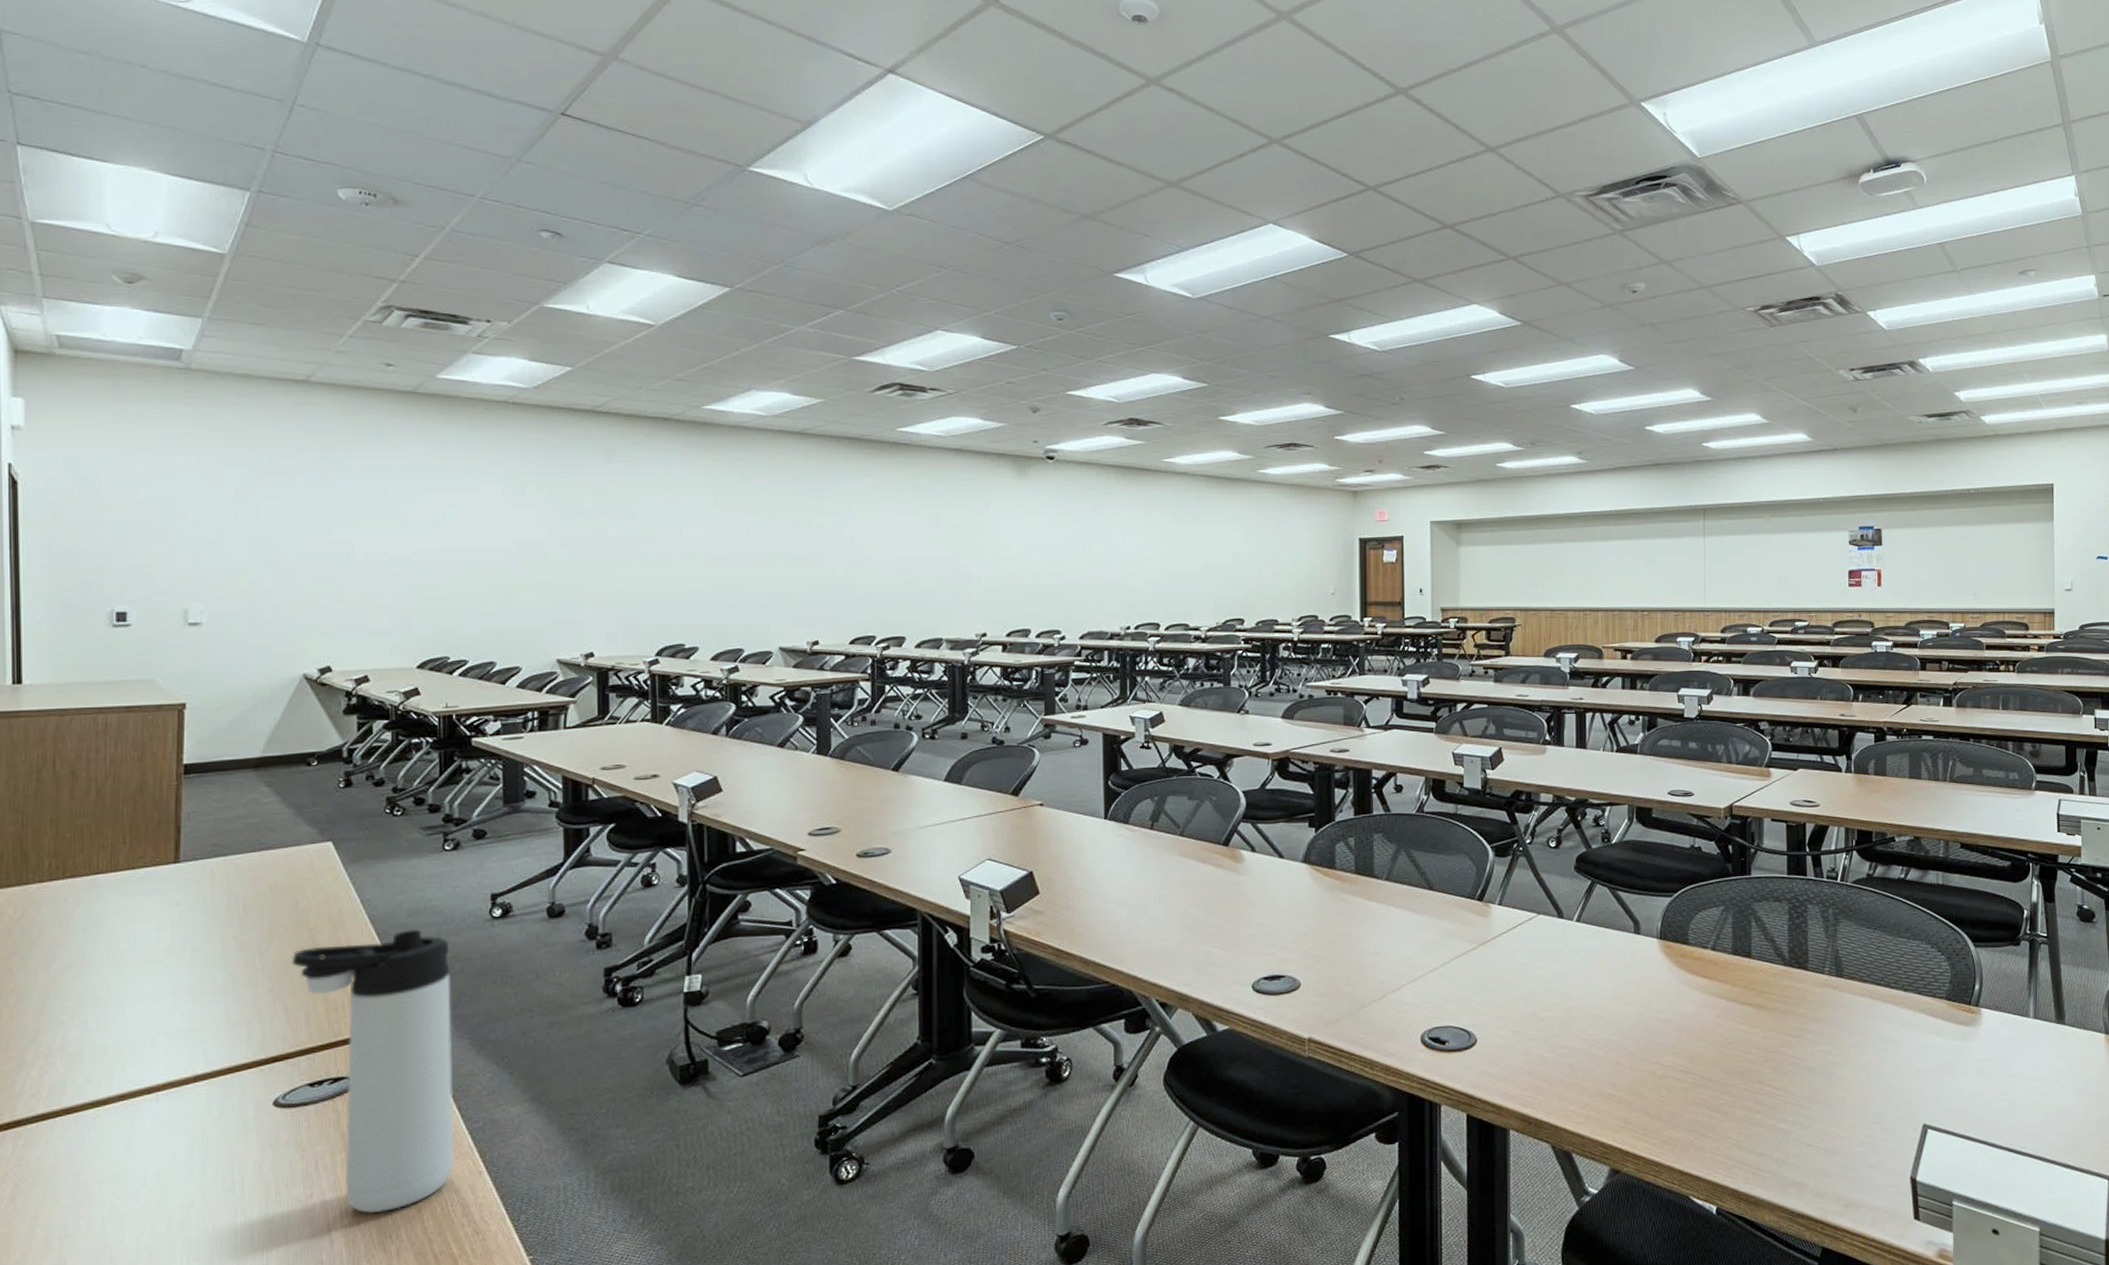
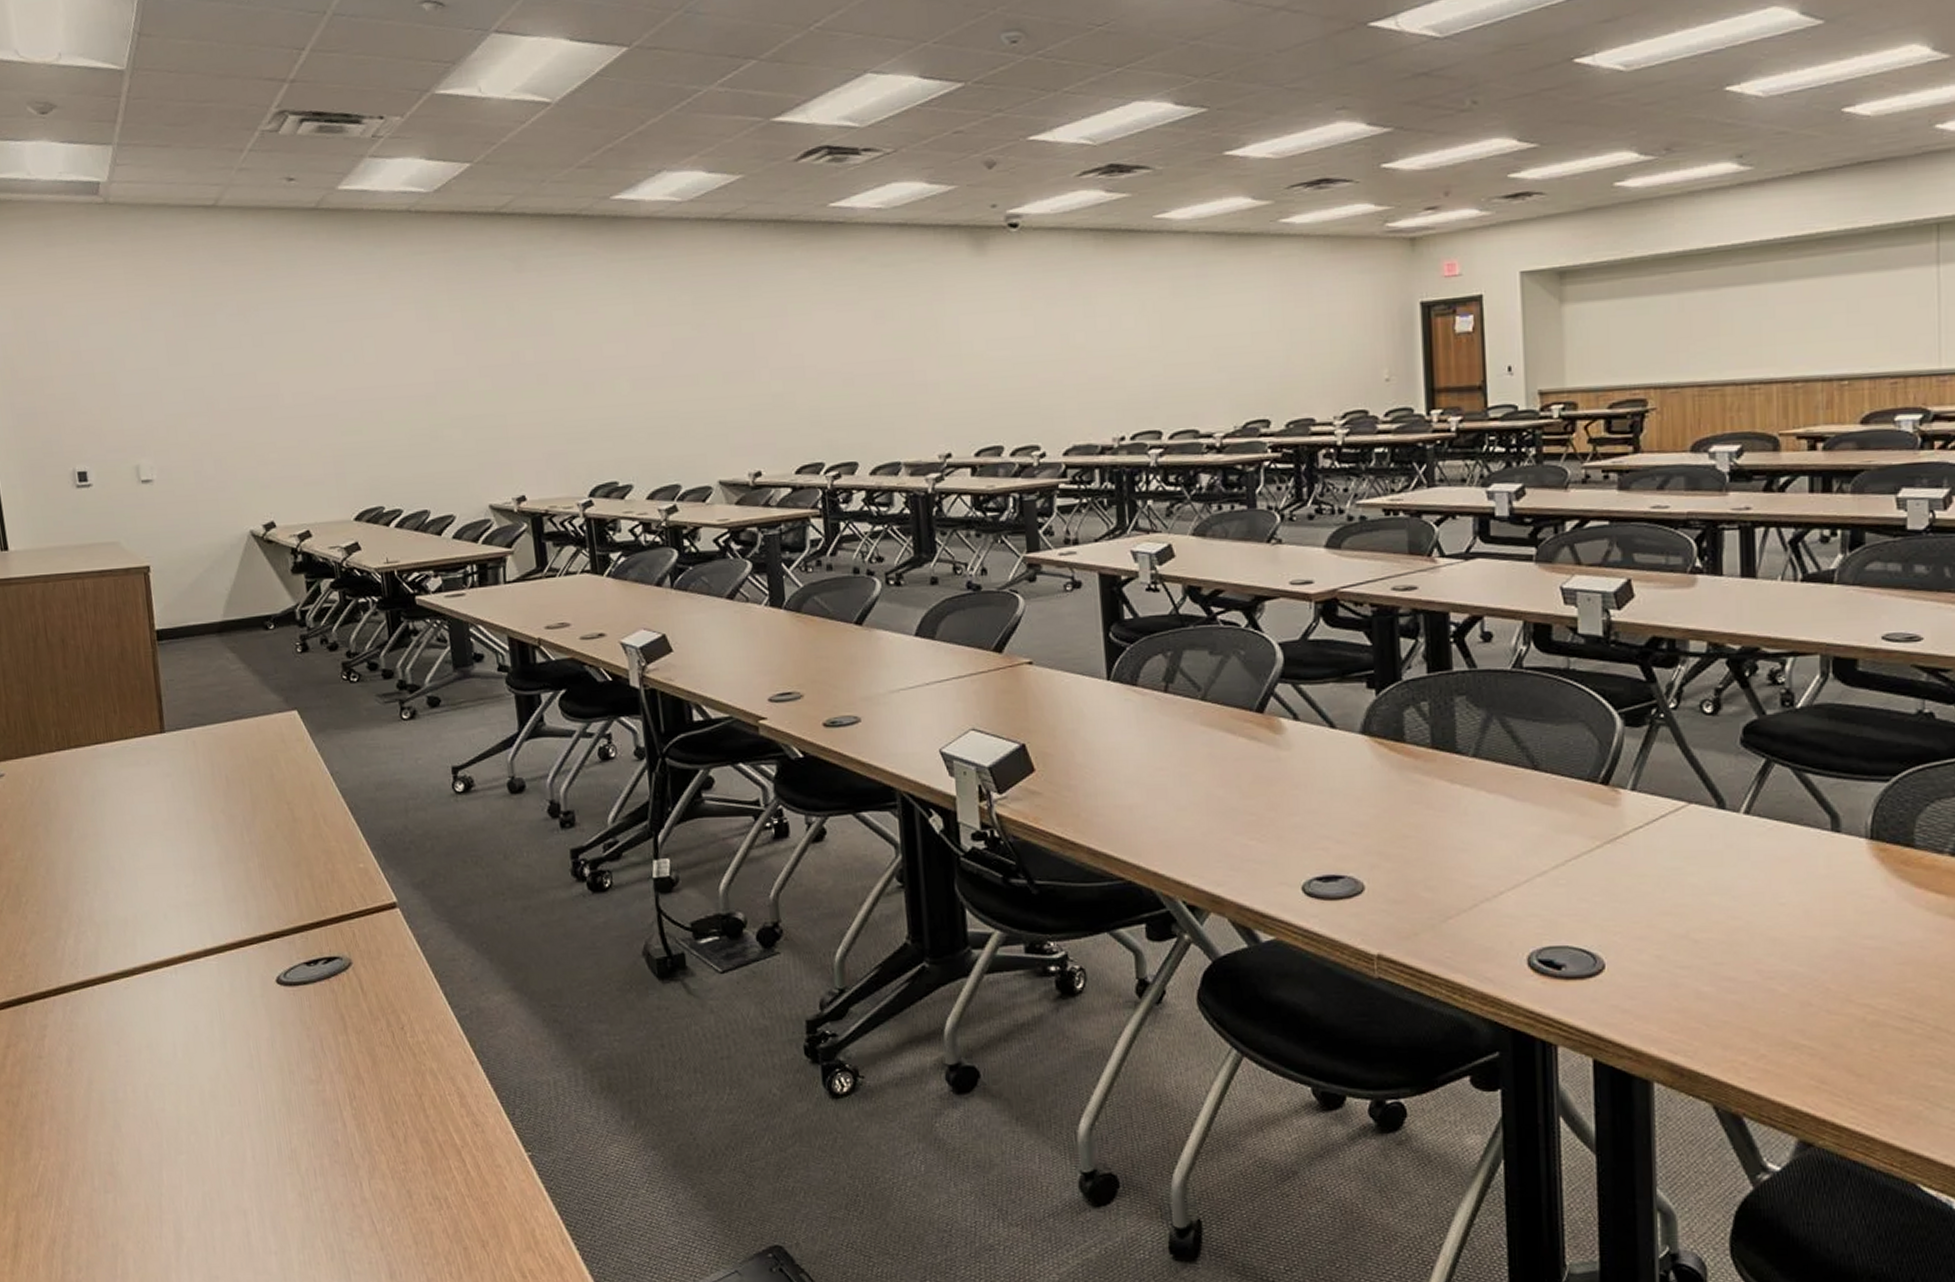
thermos bottle: present [291,929,455,1214] -> none [275,804,447,1098]

